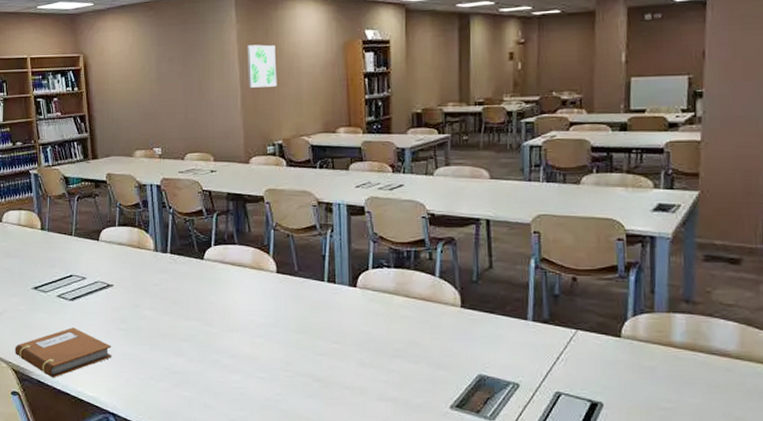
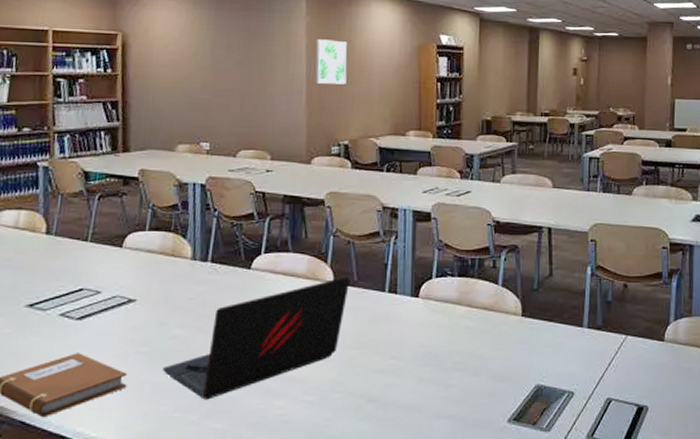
laptop: none [138,267,291,371] -> present [162,276,350,400]

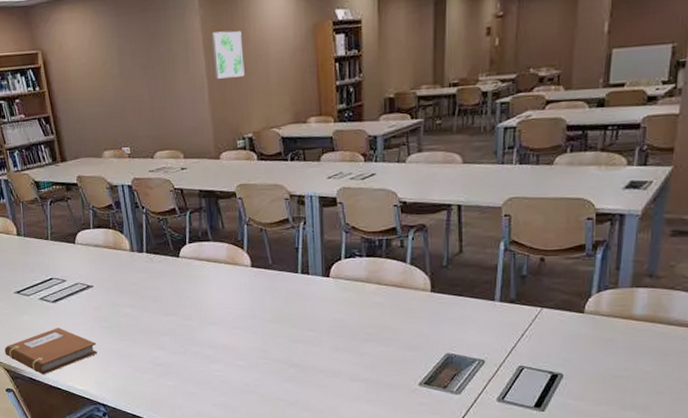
laptop: present [162,276,350,400] -> none [122,260,265,364]

